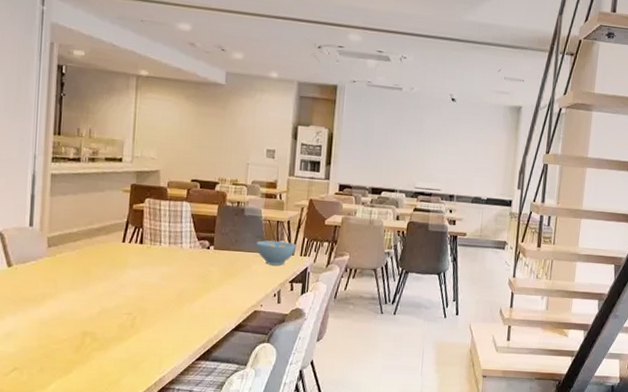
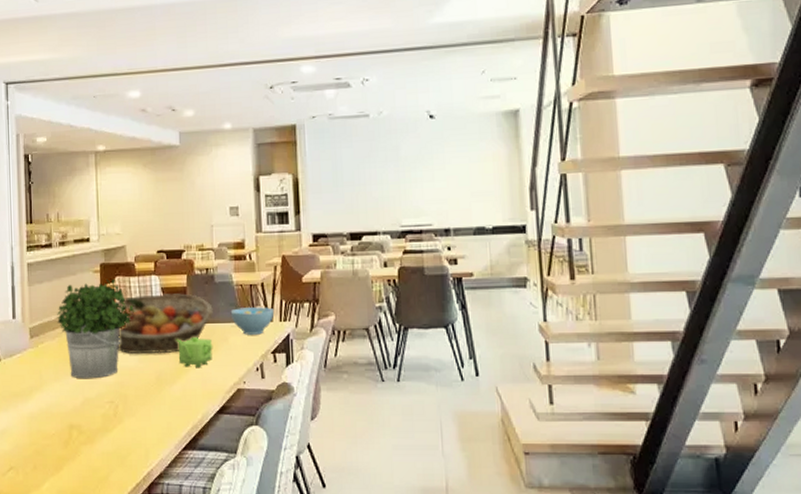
potted plant: none [79,199,163,291] -> present [57,278,135,379]
fruit basket: none [141,218,240,275] -> present [116,293,213,354]
teapot: none [200,262,236,290] -> present [175,337,213,369]

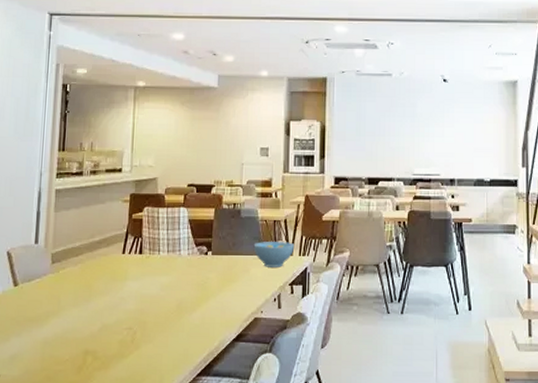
potted plant: present [57,278,135,379] -> none [81,208,161,306]
fruit basket: present [116,293,213,354] -> none [141,225,237,283]
teapot: present [175,337,213,369] -> none [198,268,235,298]

